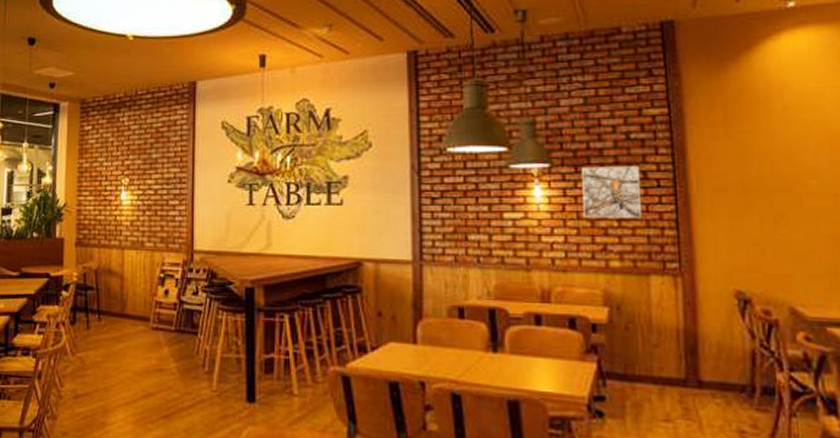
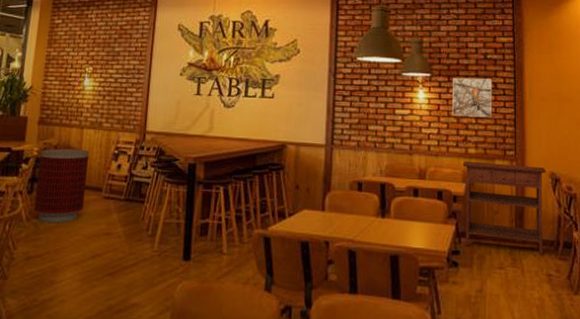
trash can: none [79,273,133,358] -> present [34,148,90,223]
console table: none [602,277,731,406] -> present [462,161,547,256]

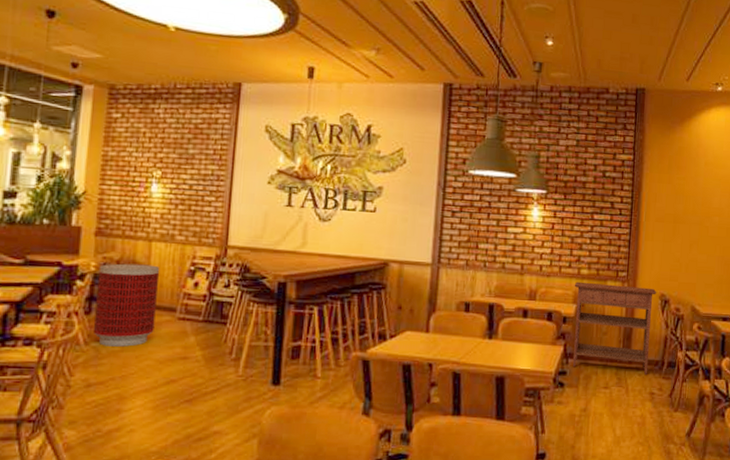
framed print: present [452,77,493,118] -> none [567,195,609,238]

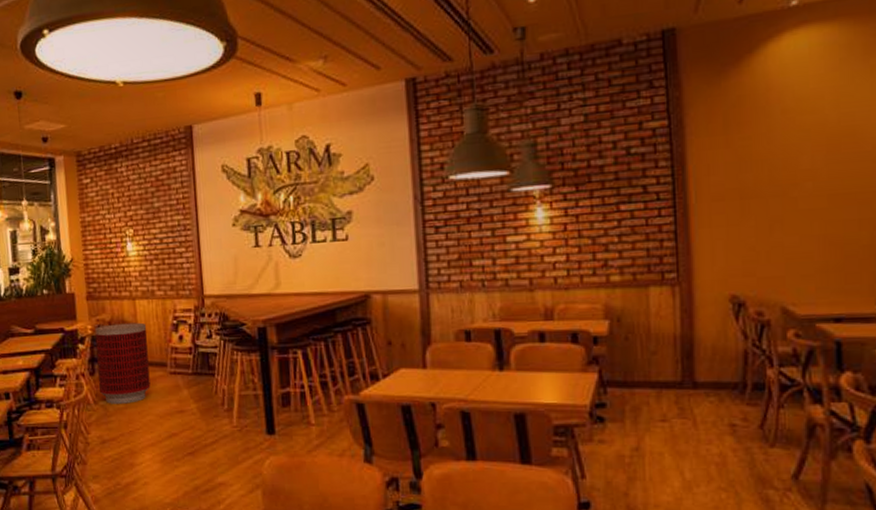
console table: present [573,281,657,376] -> none [603,289,725,403]

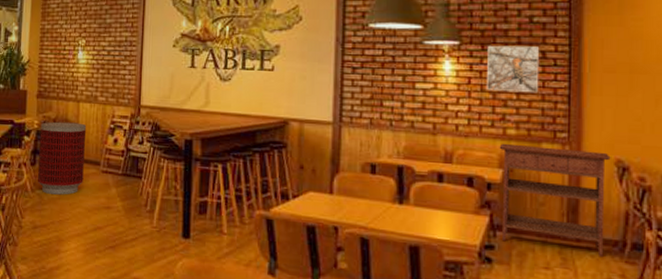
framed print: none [583,181,642,235] -> present [487,45,540,93]
console table: none [603,289,725,403] -> present [499,143,611,258]

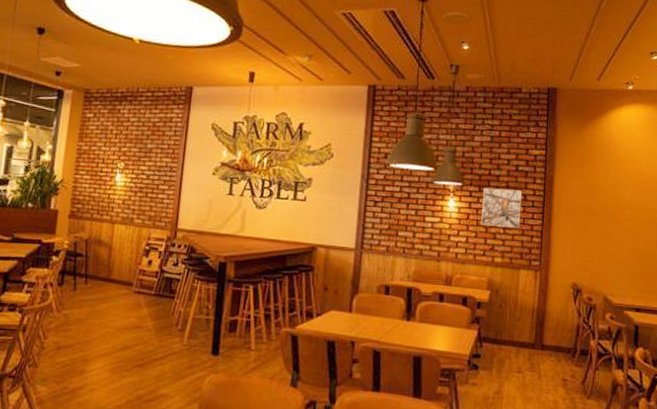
trash can: present [38,122,87,195] -> none [65,242,121,315]
console table: present [499,143,611,258] -> none [487,269,569,362]

